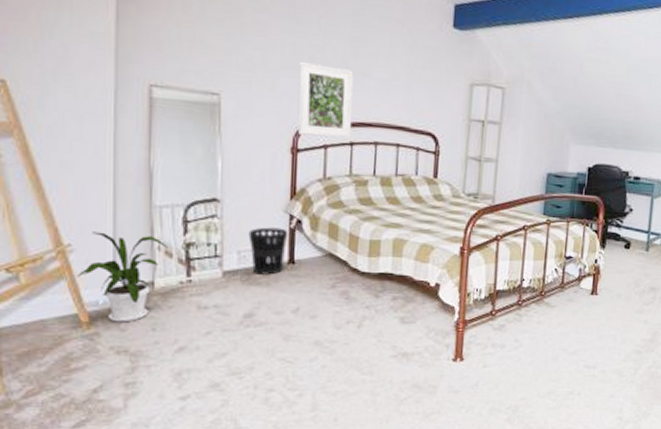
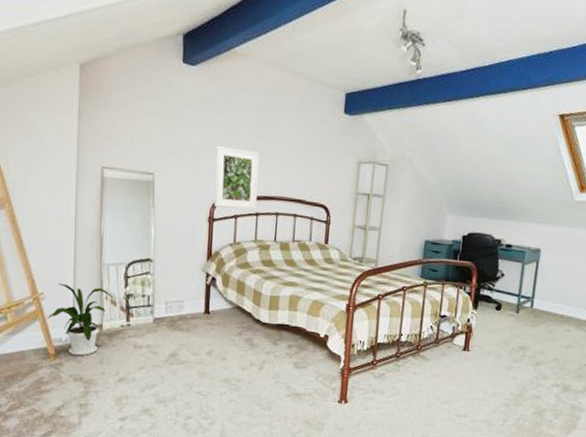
wastebasket: present [248,227,287,275] -> none [174,283,204,323]

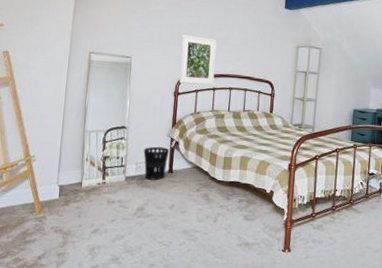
house plant: present [47,283,114,356] -> none [36,147,93,210]
wastebasket: none [174,283,204,323] -> present [143,146,169,181]

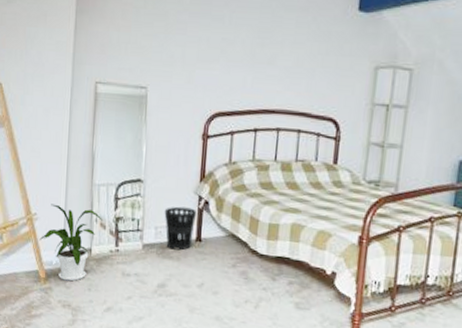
house plant: none [36,147,93,210] -> present [39,204,104,282]
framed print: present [179,34,217,85] -> none [208,54,260,125]

